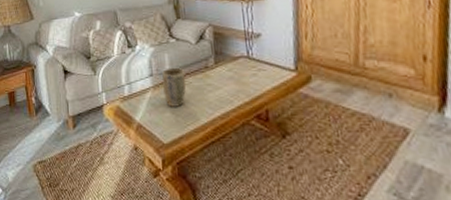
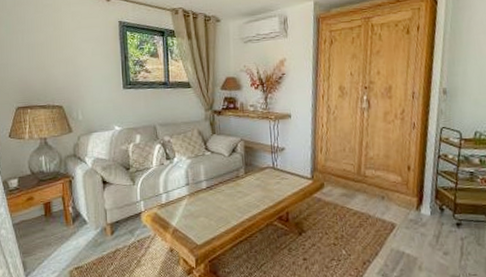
plant pot: present [162,67,186,107] -> none [198,177,219,212]

